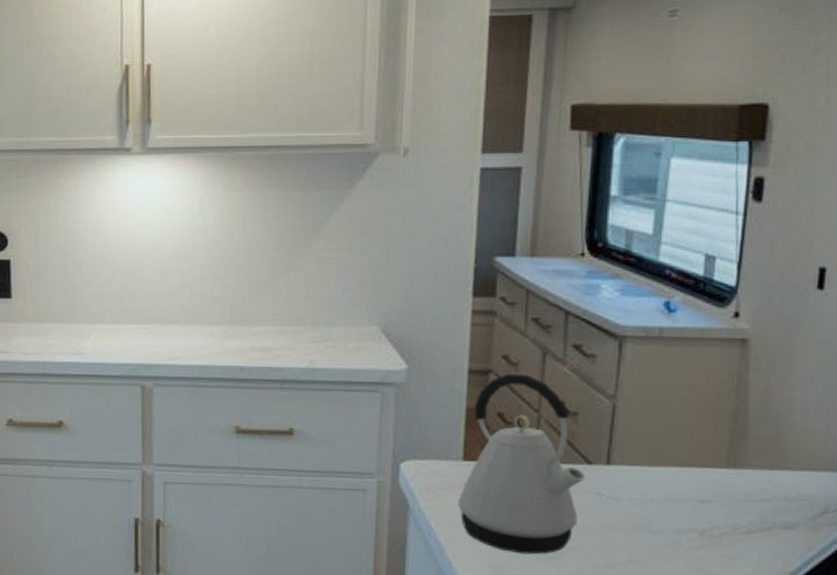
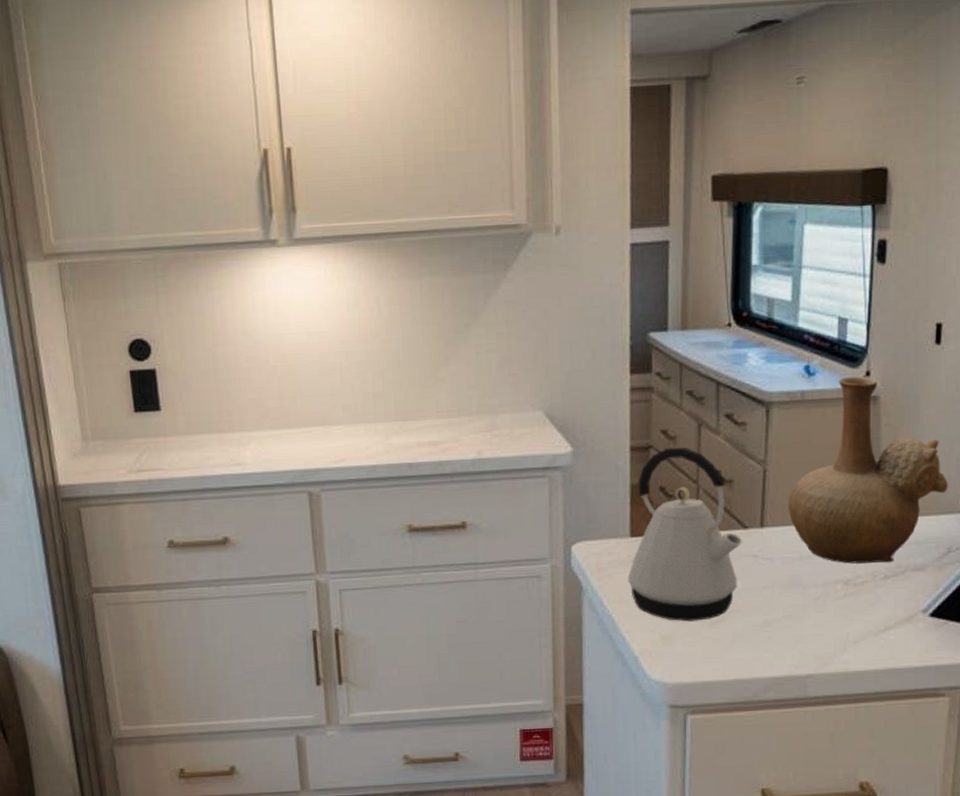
vase: none [638,316,827,517] -> present [787,376,948,564]

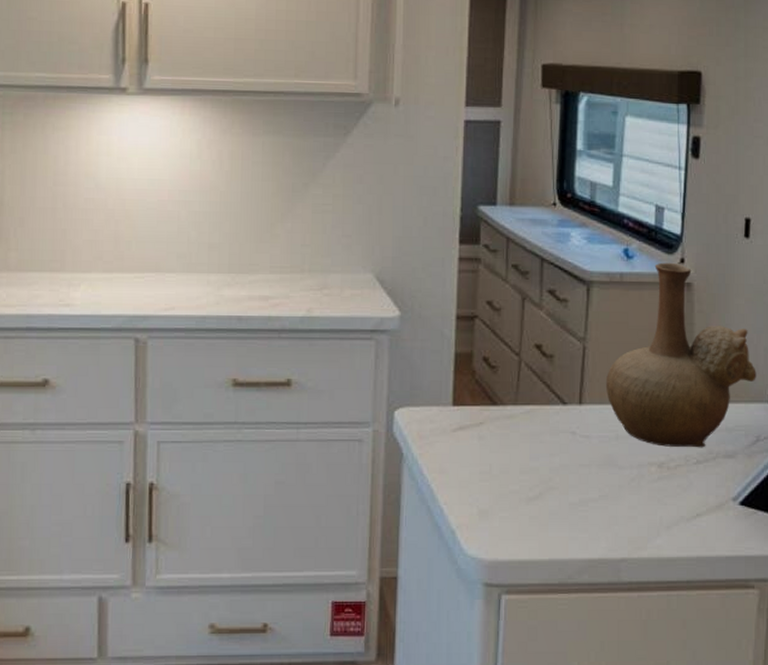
kettle: present [627,446,743,622] -> none [448,318,562,496]

